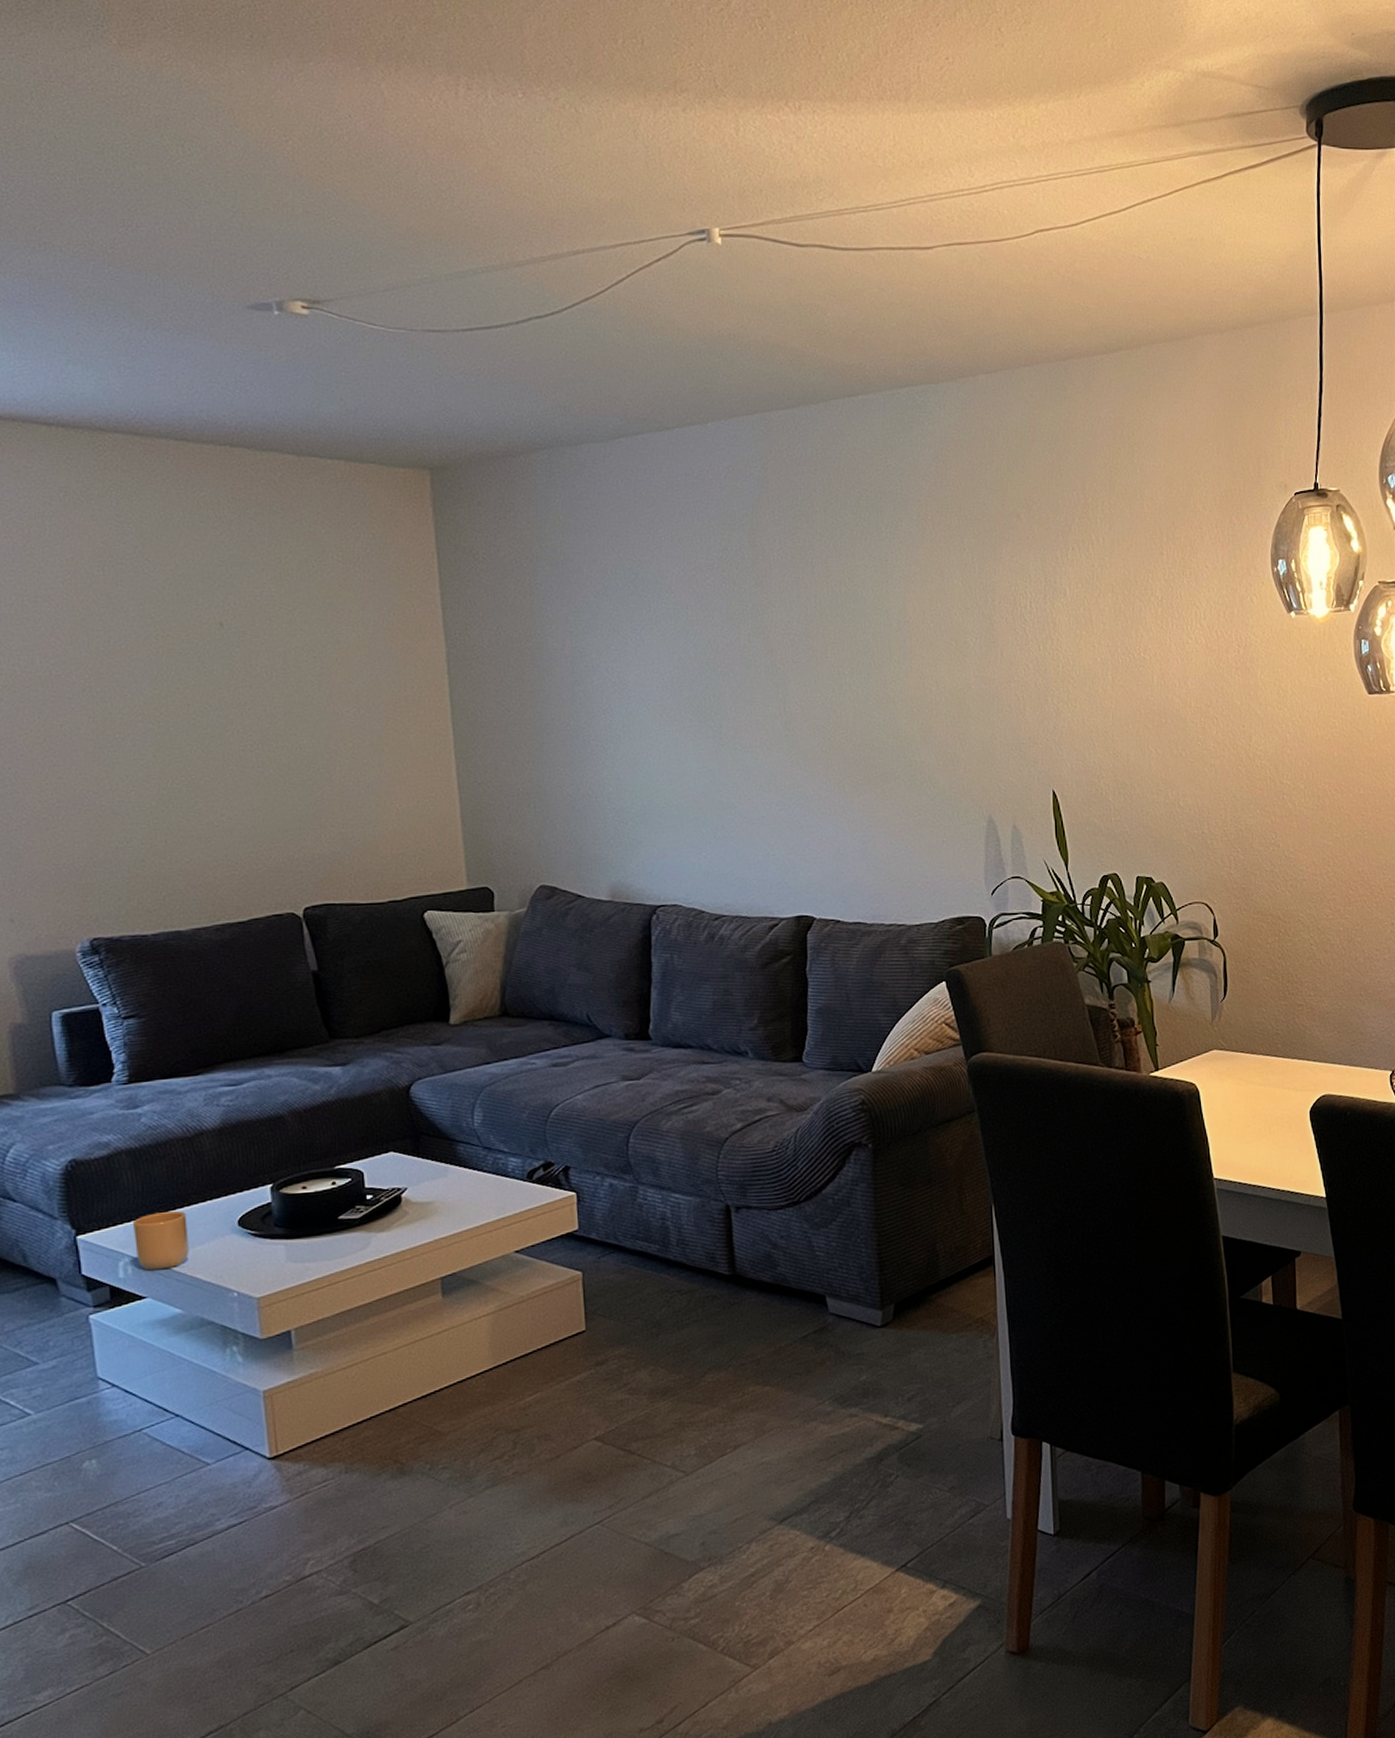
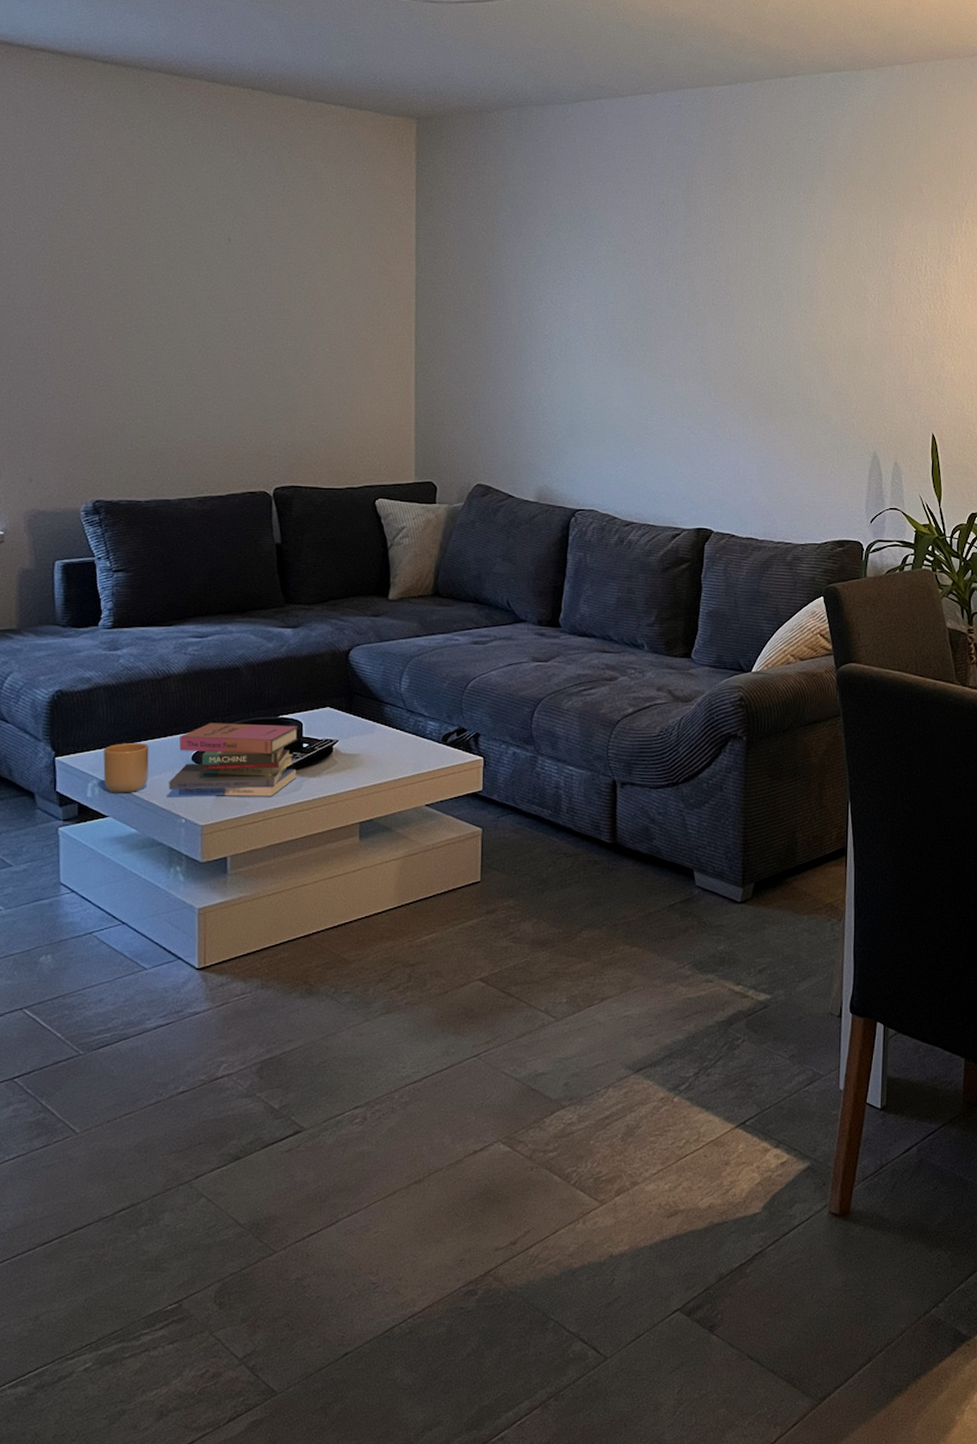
books: none [214,1176,363,1267] -> present [169,723,298,796]

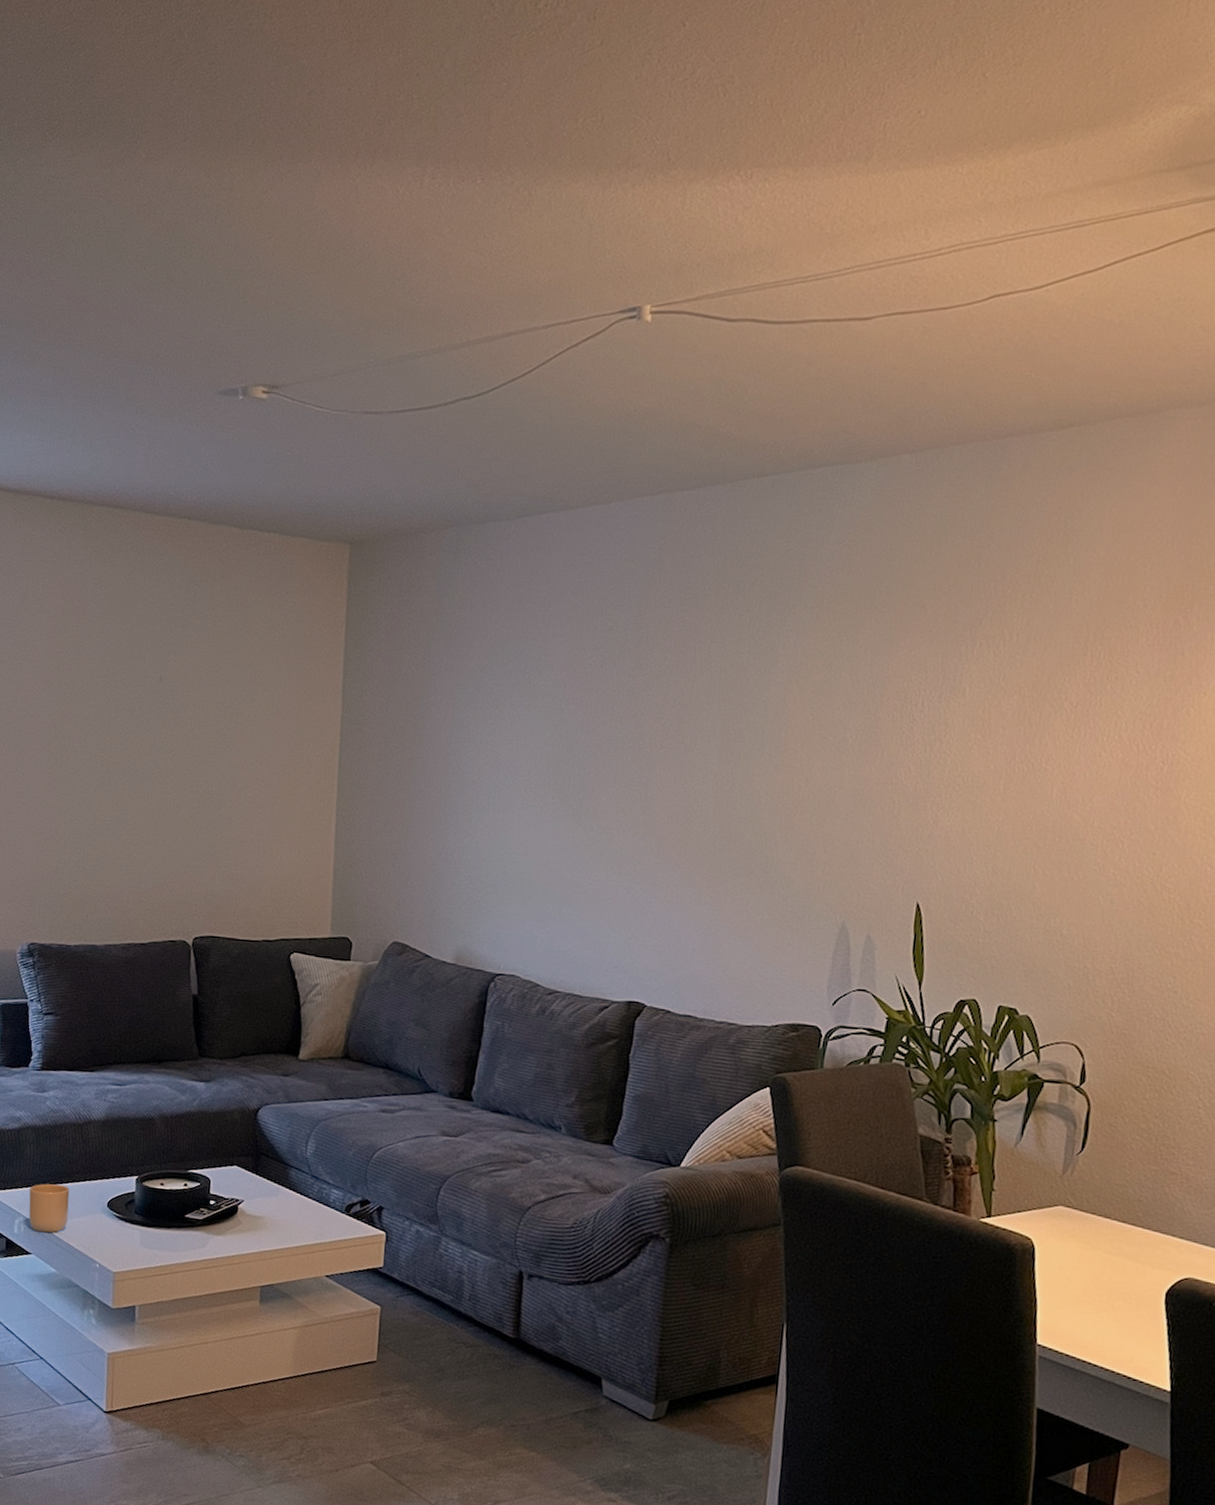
books: present [169,723,298,796] -> none [85,1171,207,1251]

